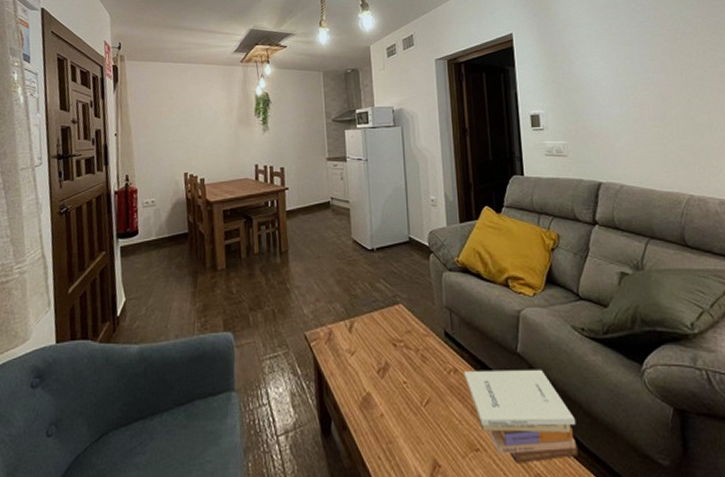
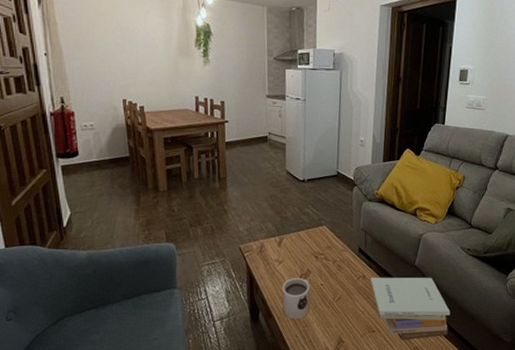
mug: none [356,374,392,433] -> present [282,278,310,320]

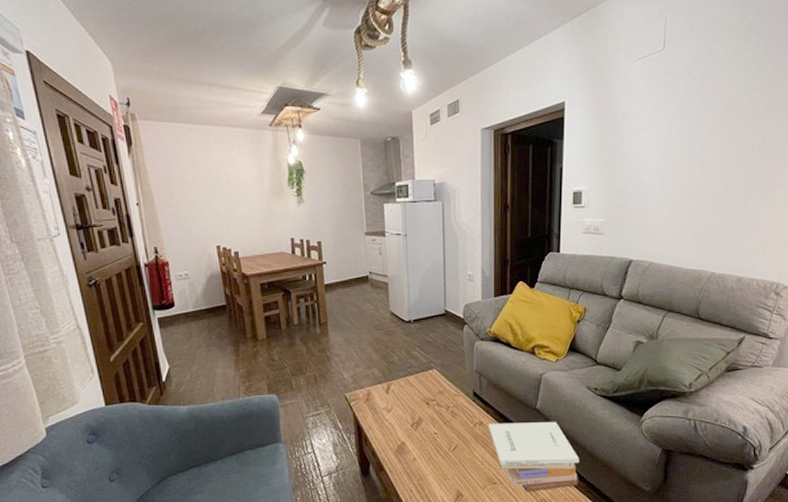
mug: present [282,278,310,320] -> none [392,427,423,472]

